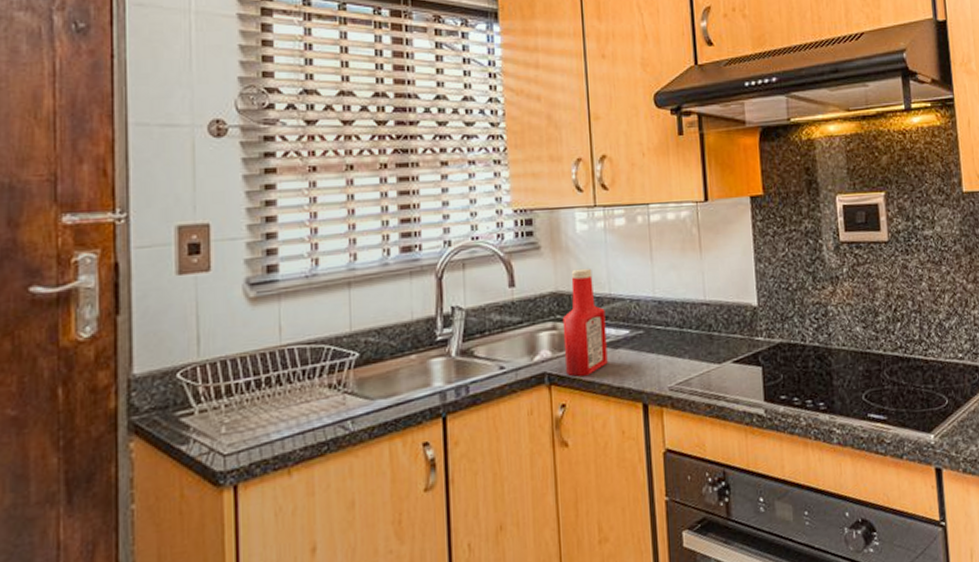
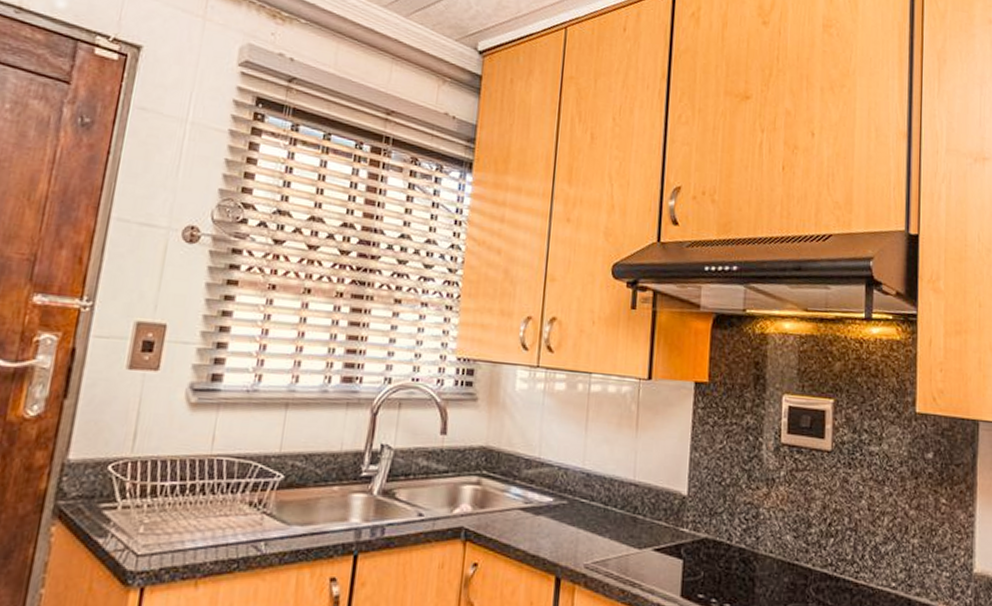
ketchup bottle: present [562,268,608,377] -> none [482,426,532,538]

